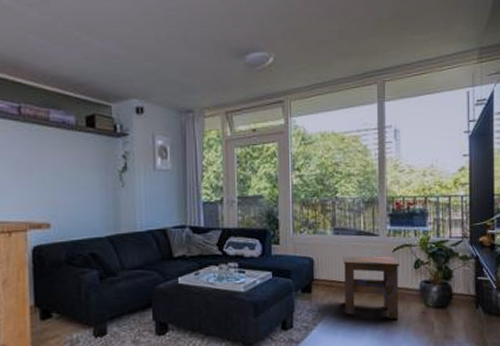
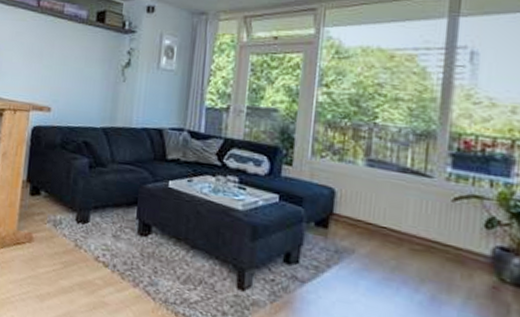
side table: present [343,255,399,319] -> none [372,192,462,287]

